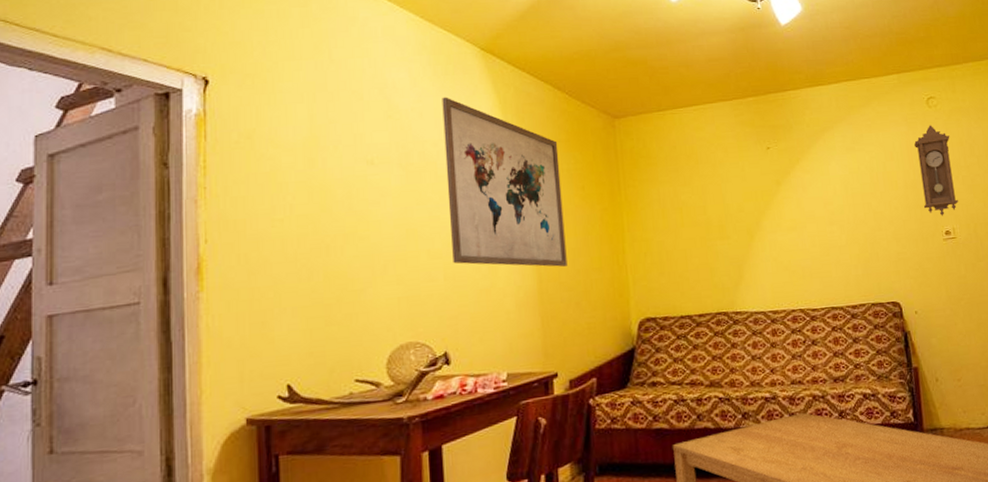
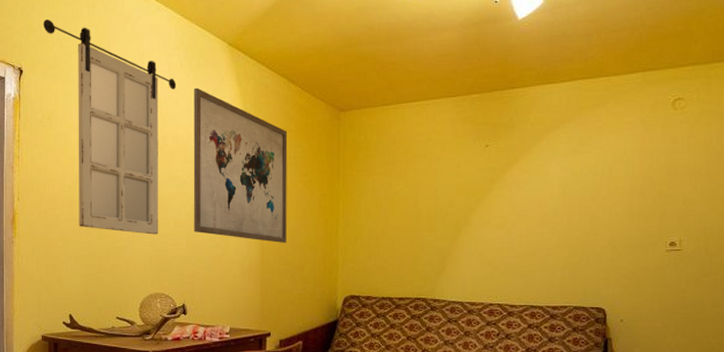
home mirror: none [237,20,420,272] -> present [43,19,177,235]
pendulum clock: present [914,125,958,216] -> none [650,129,694,226]

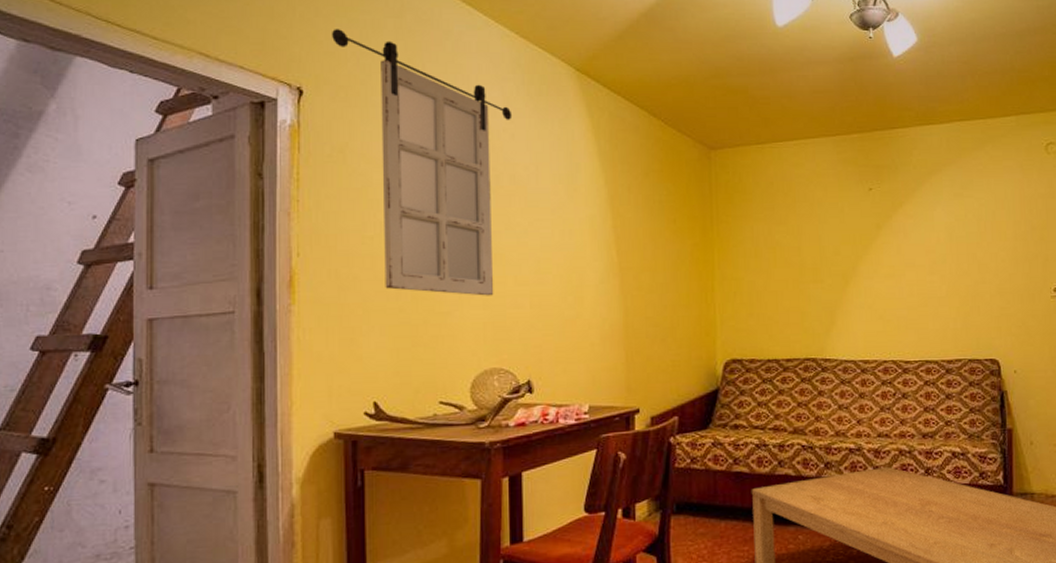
wall art: present [193,87,288,243] -> none [534,118,655,301]

